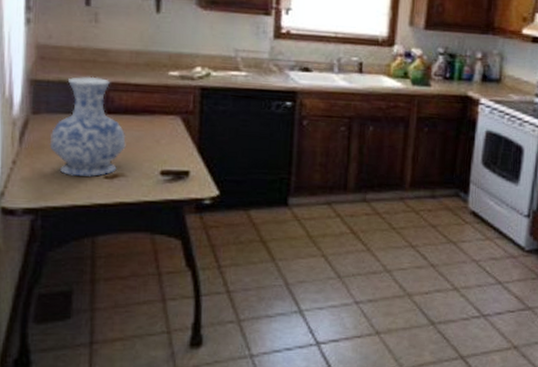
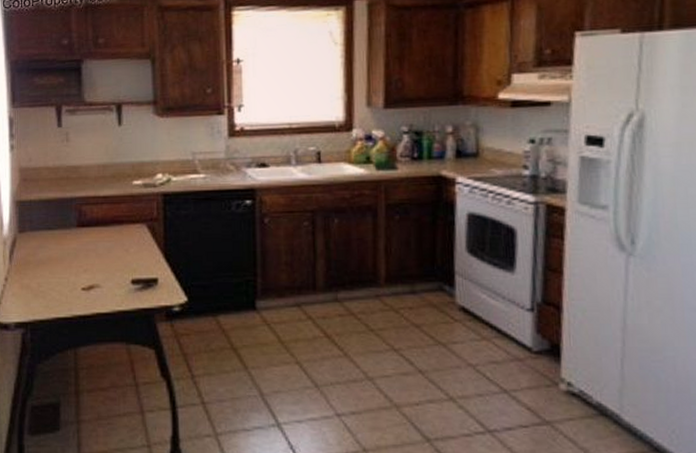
vase: present [49,76,126,177] -> none [34,192,99,290]

